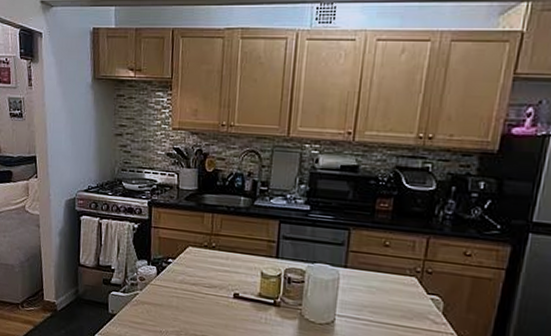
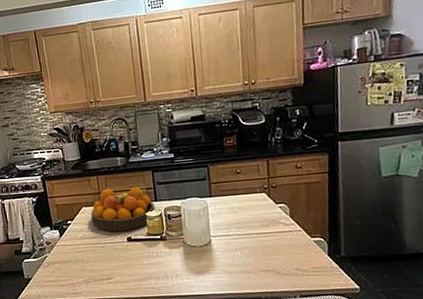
fruit bowl: none [196,231,274,286] -> present [91,187,155,232]

